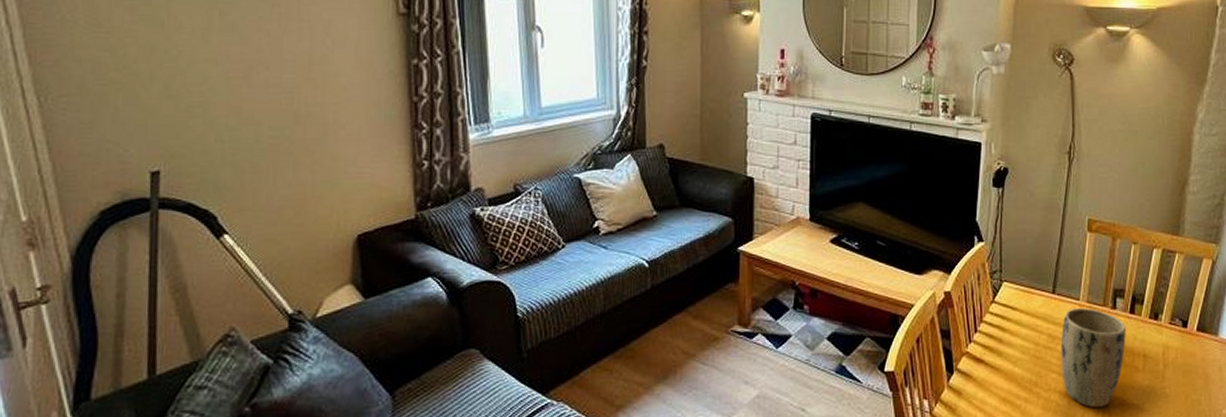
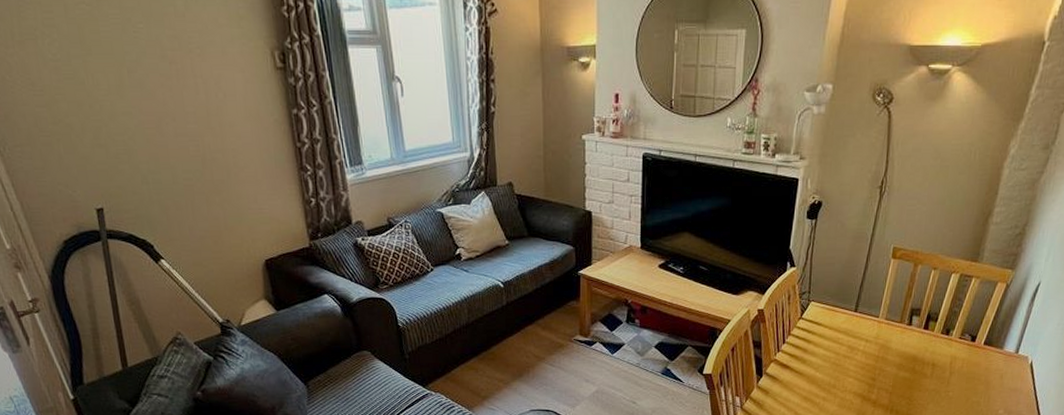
plant pot: present [1060,308,1126,407] -> none [857,324,919,406]

